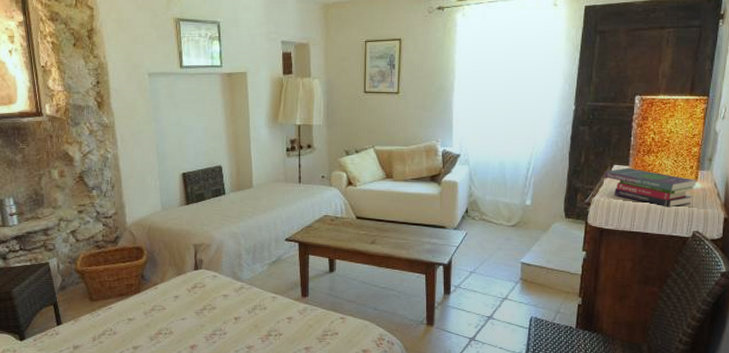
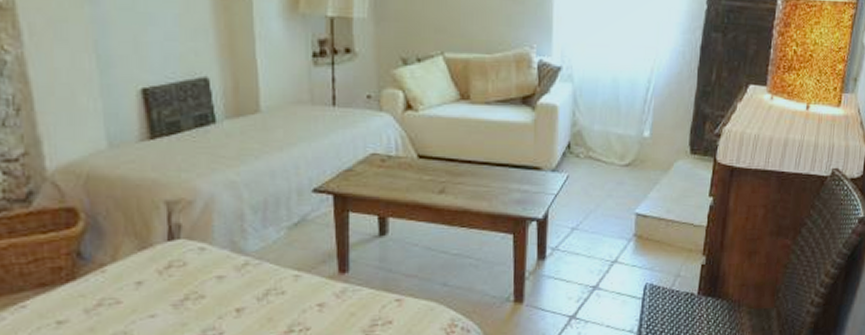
books: present [604,168,697,208] -> none [737,88,840,140]

